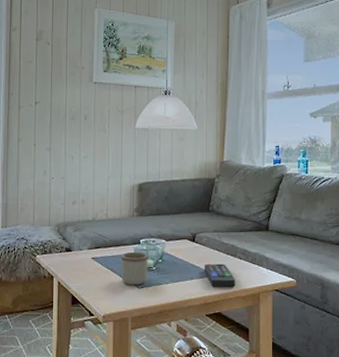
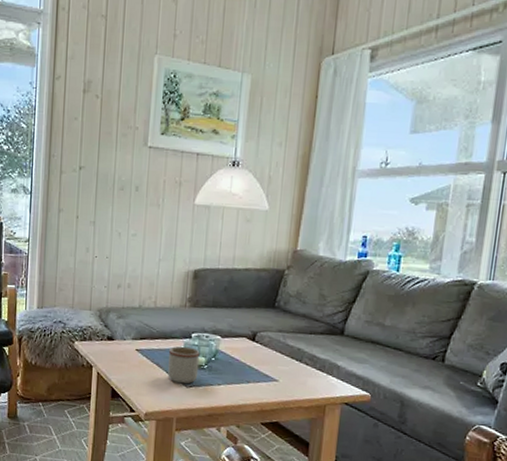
remote control: present [204,263,236,287] -> none [263,366,300,396]

